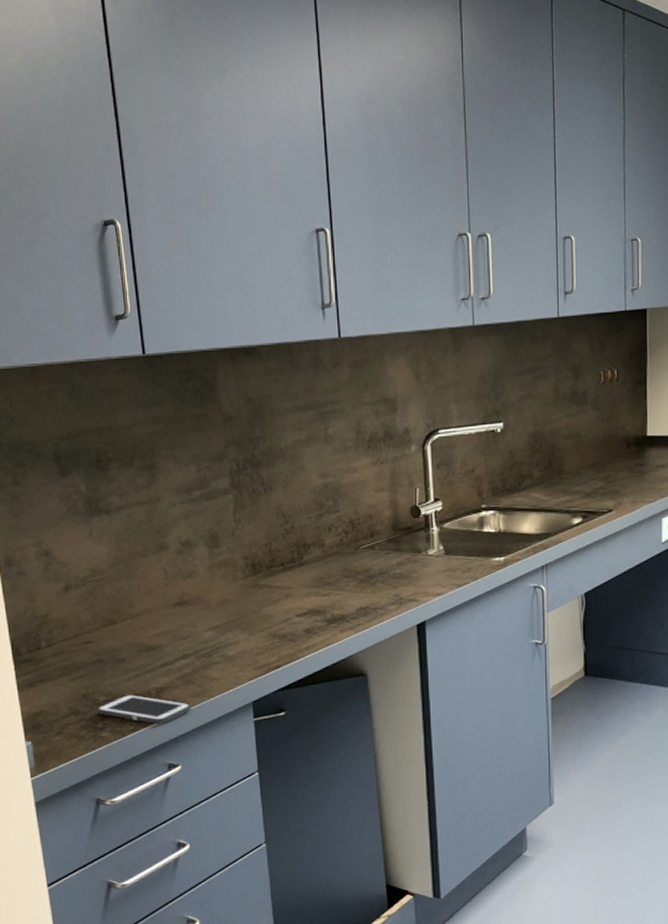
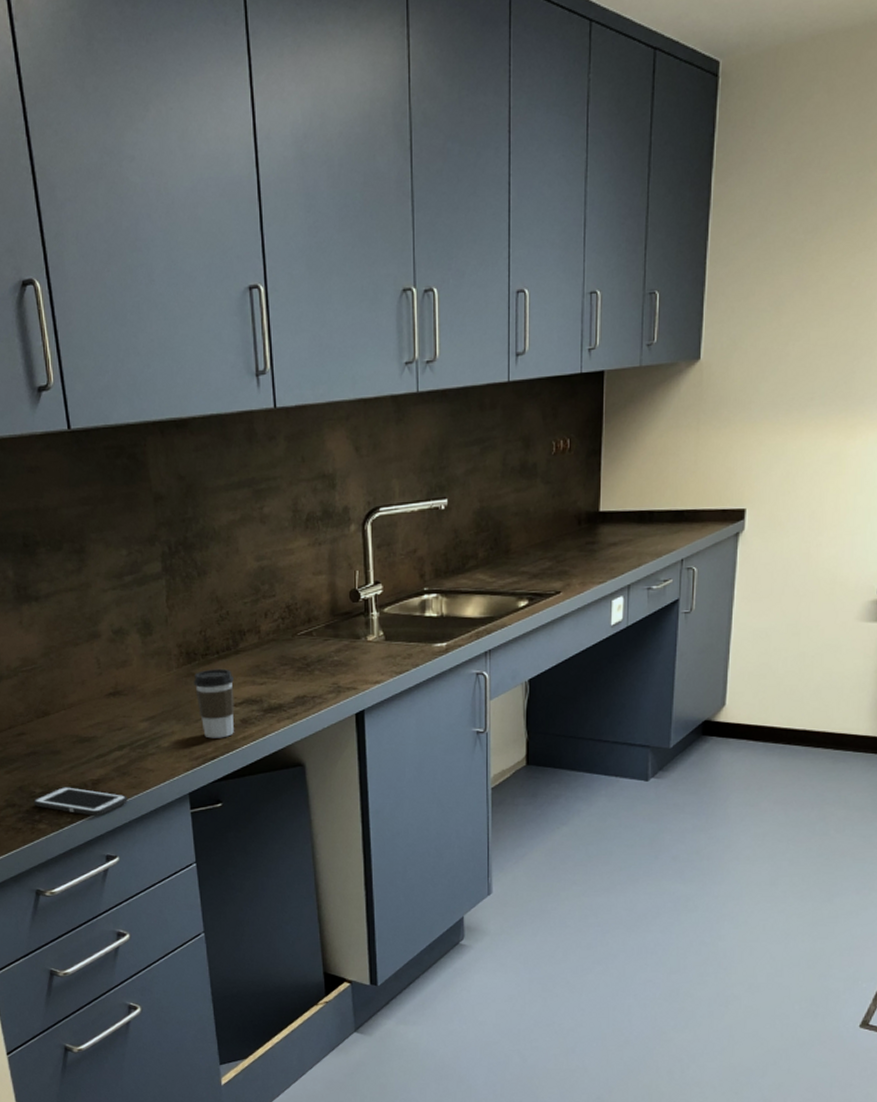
coffee cup: none [258,580,298,648] -> present [193,668,235,739]

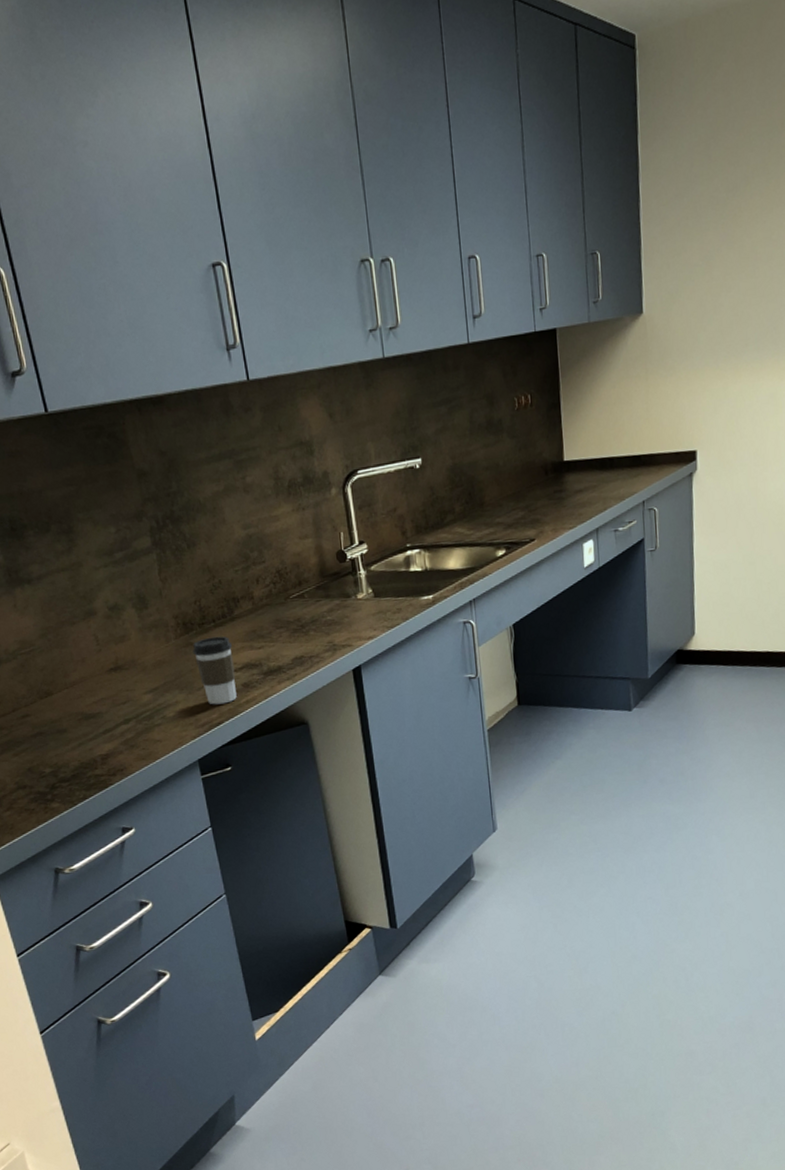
cell phone: present [33,787,128,817] -> none [44,763,138,791]

